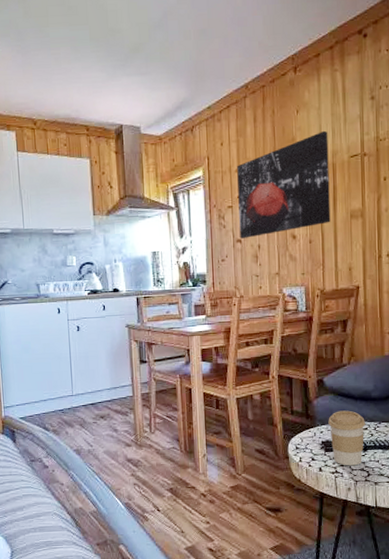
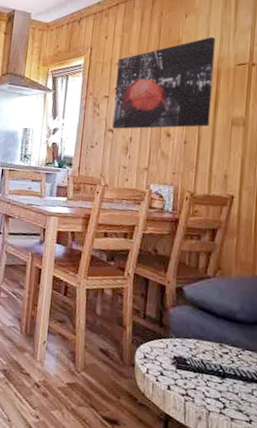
coffee cup: present [328,410,365,466] -> none [183,326,226,393]

